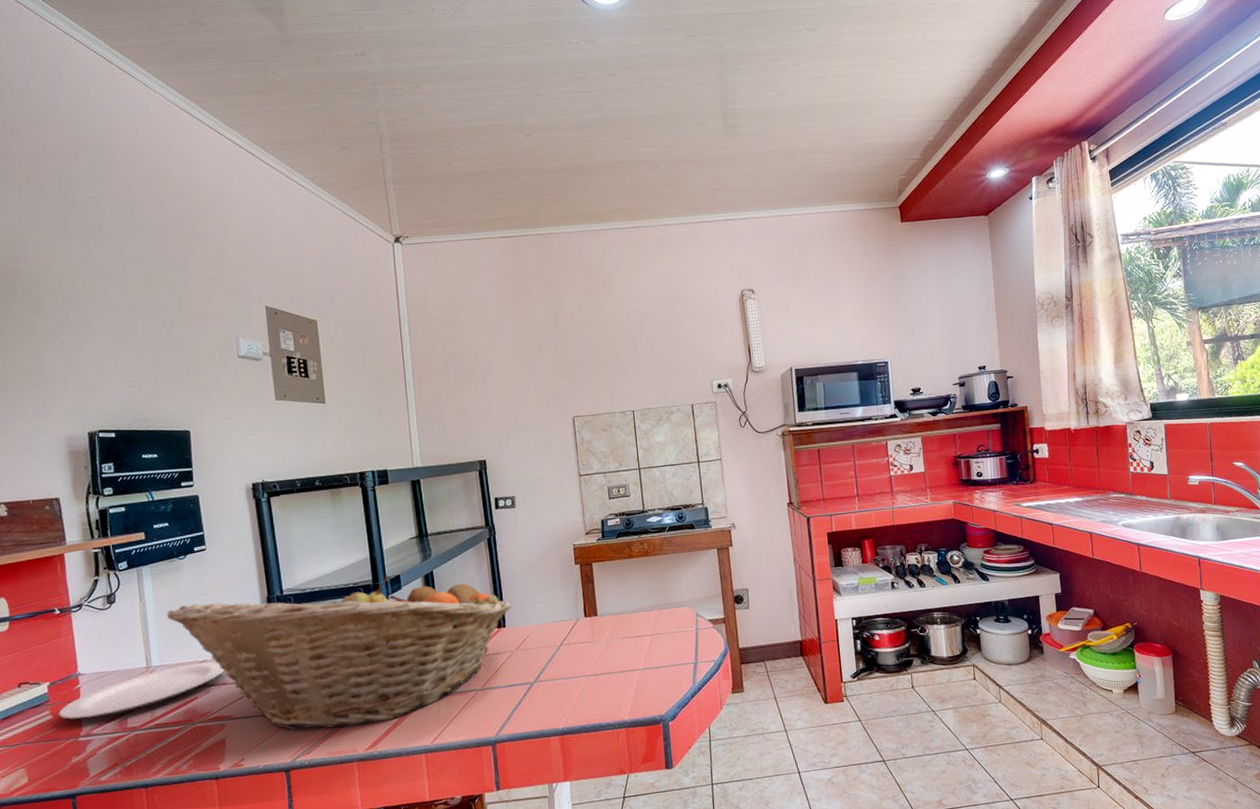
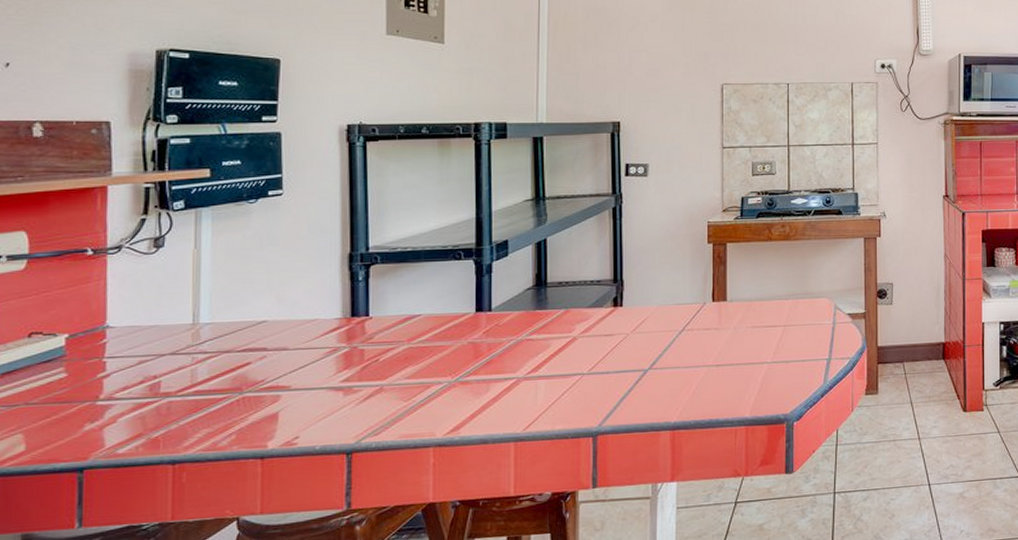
plate: present [57,661,225,720] -> none [74,322,288,380]
fruit basket: present [166,574,512,731] -> none [224,238,632,408]

